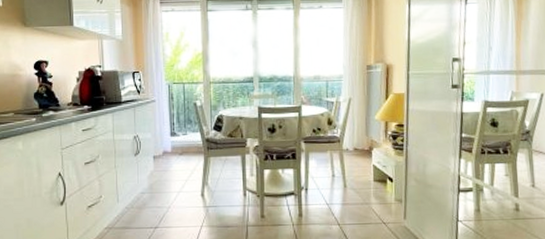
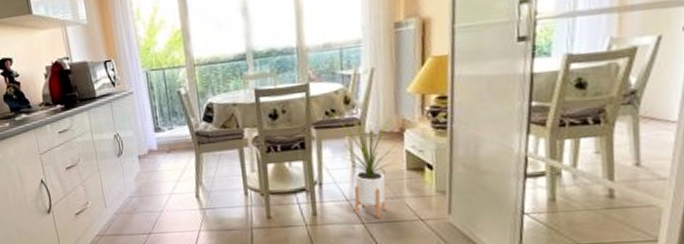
house plant: none [325,132,367,221] -> present [341,112,398,219]

